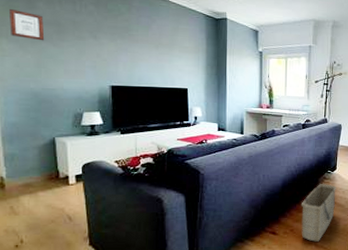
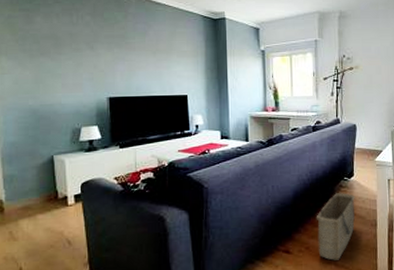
picture frame: present [8,8,45,41] -> none [7,25,43,56]

